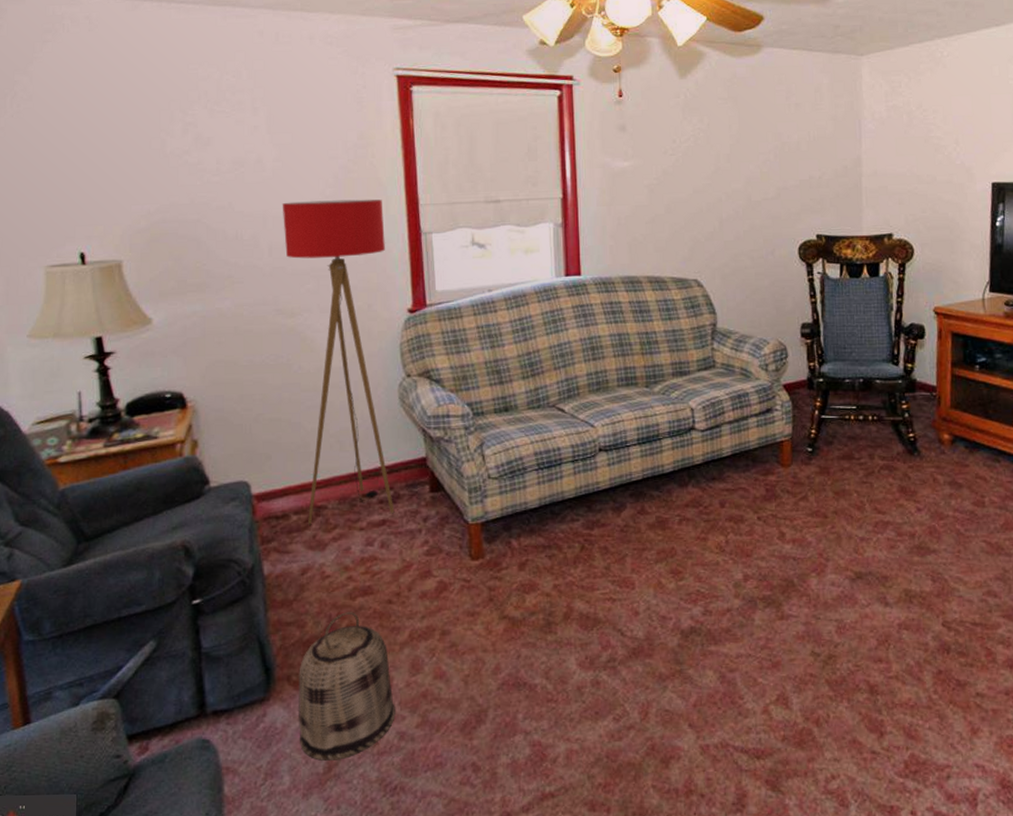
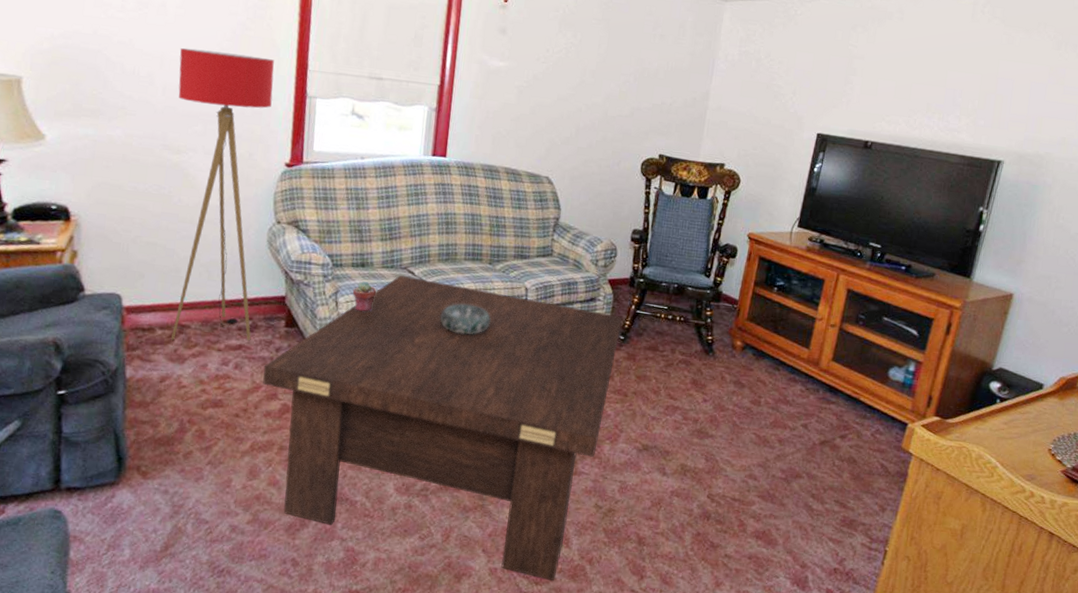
basket: present [299,612,395,761] -> none [142,419,231,542]
coffee table: none [412,414,807,752] -> present [263,275,622,580]
potted succulent: none [499,426,526,463] -> present [352,280,377,312]
decorative bowl: none [600,436,658,472] -> present [440,304,491,335]

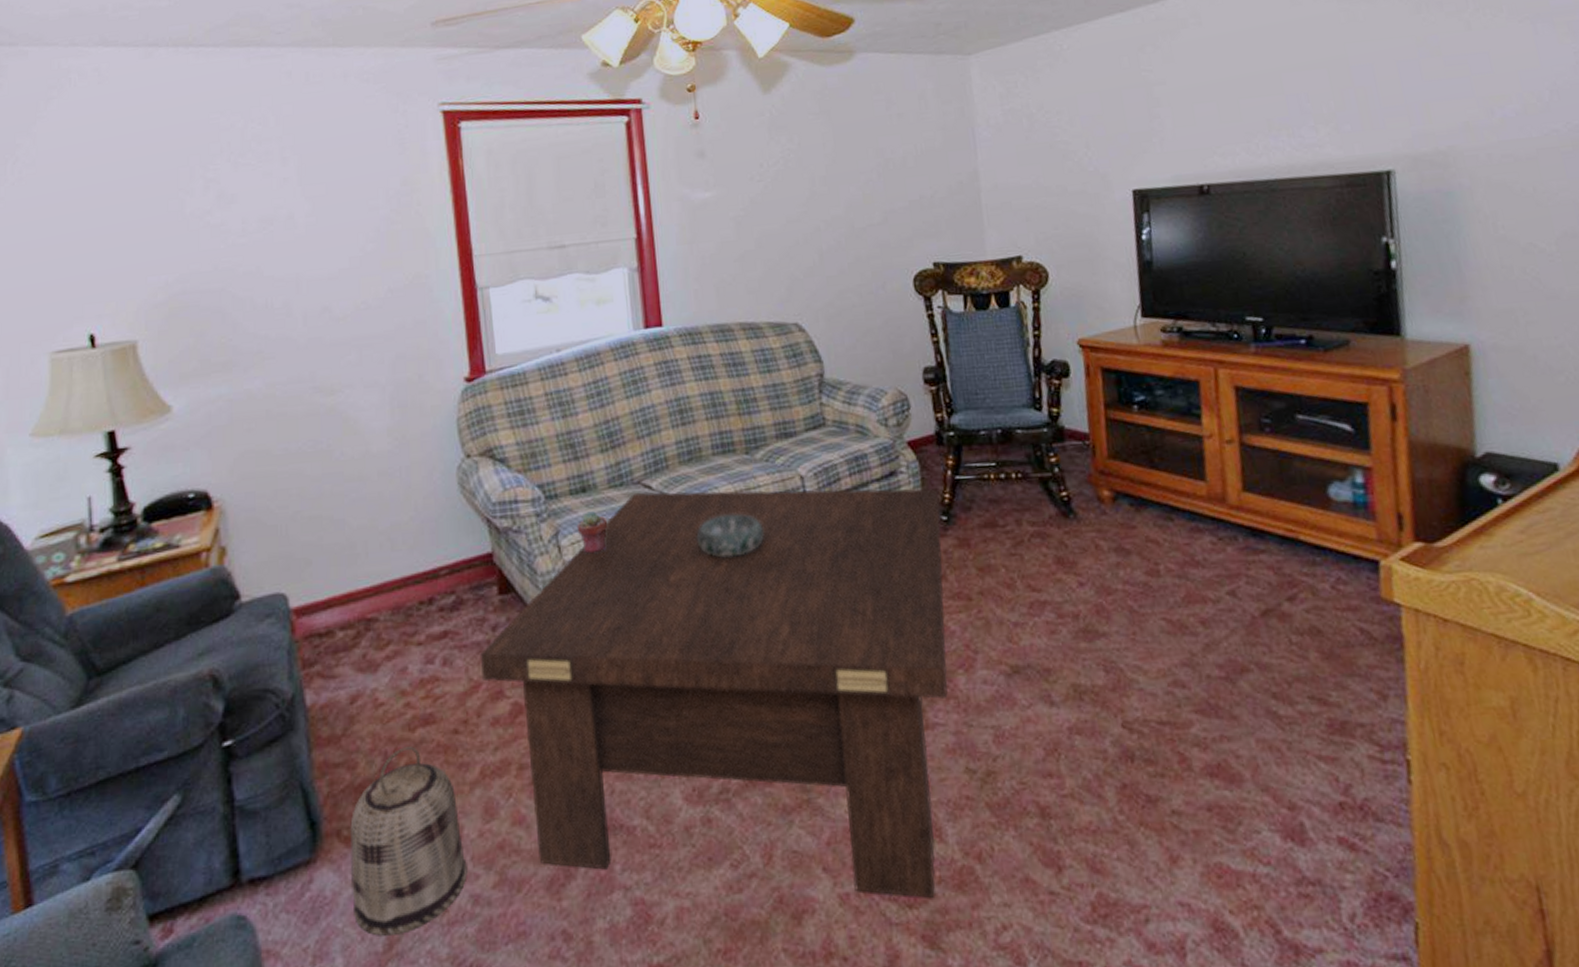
basket: none [142,419,231,542] -> present [350,746,468,936]
floor lamp: present [171,47,274,341] -> none [317,253,458,643]

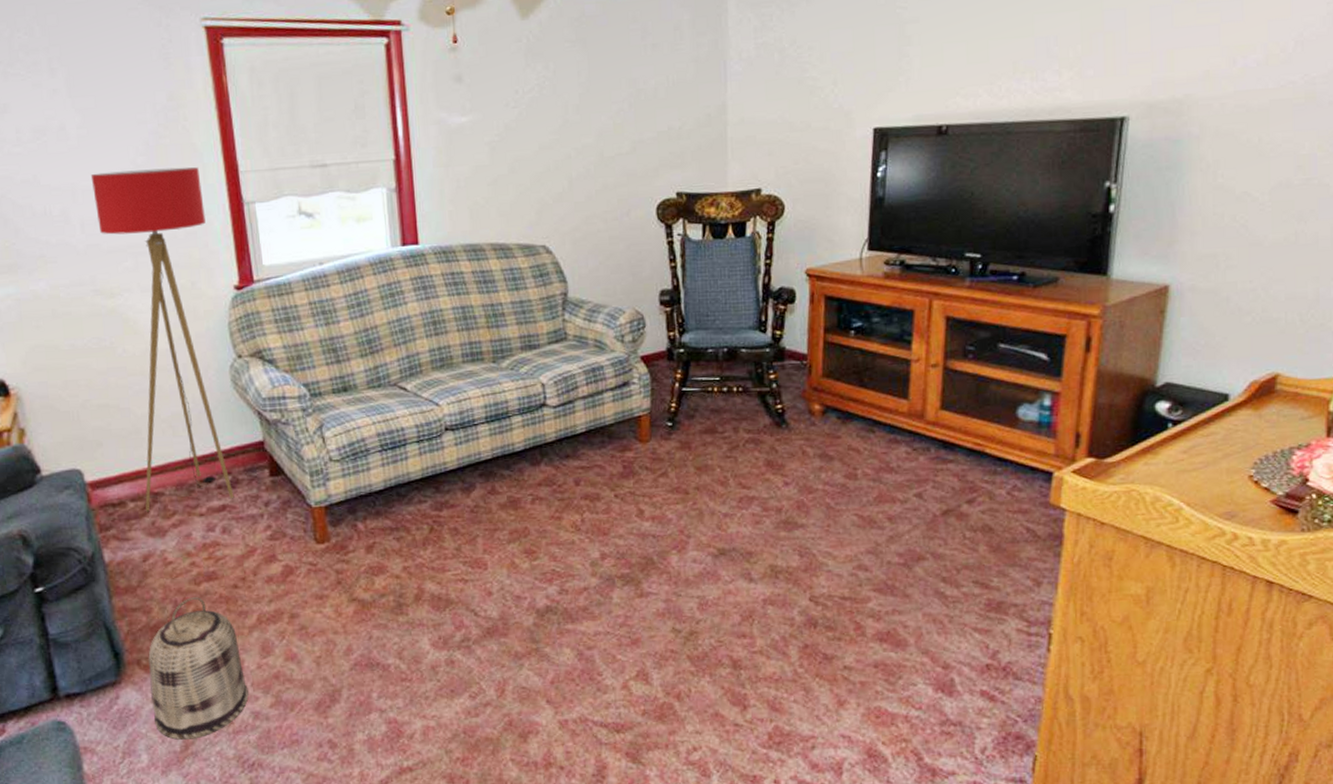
floor lamp: none [317,253,458,643] -> present [90,167,234,512]
coffee table: present [480,488,948,898] -> none [254,393,666,725]
potted succulent: present [576,510,608,554] -> none [339,407,367,445]
decorative bowl: present [696,514,765,558] -> none [446,414,508,452]

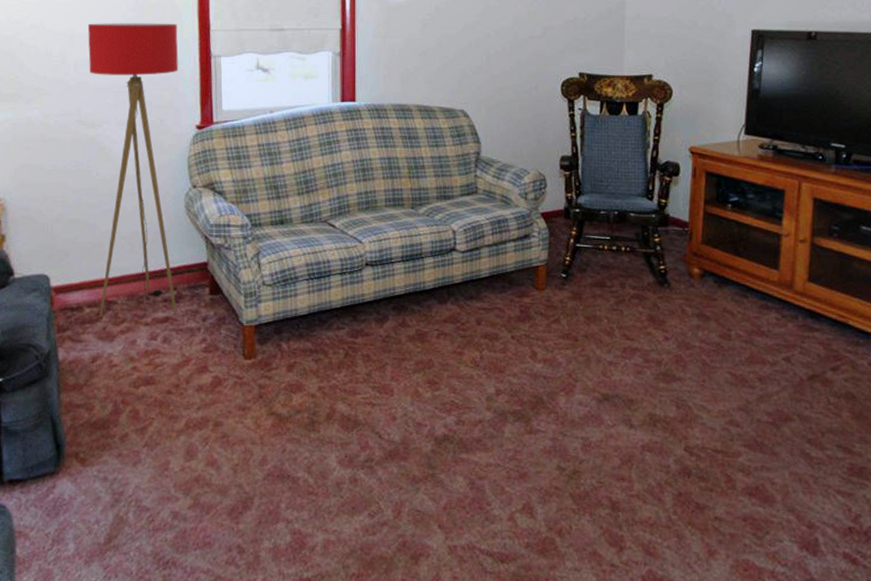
basket: present [148,597,249,740] -> none [84,399,170,533]

